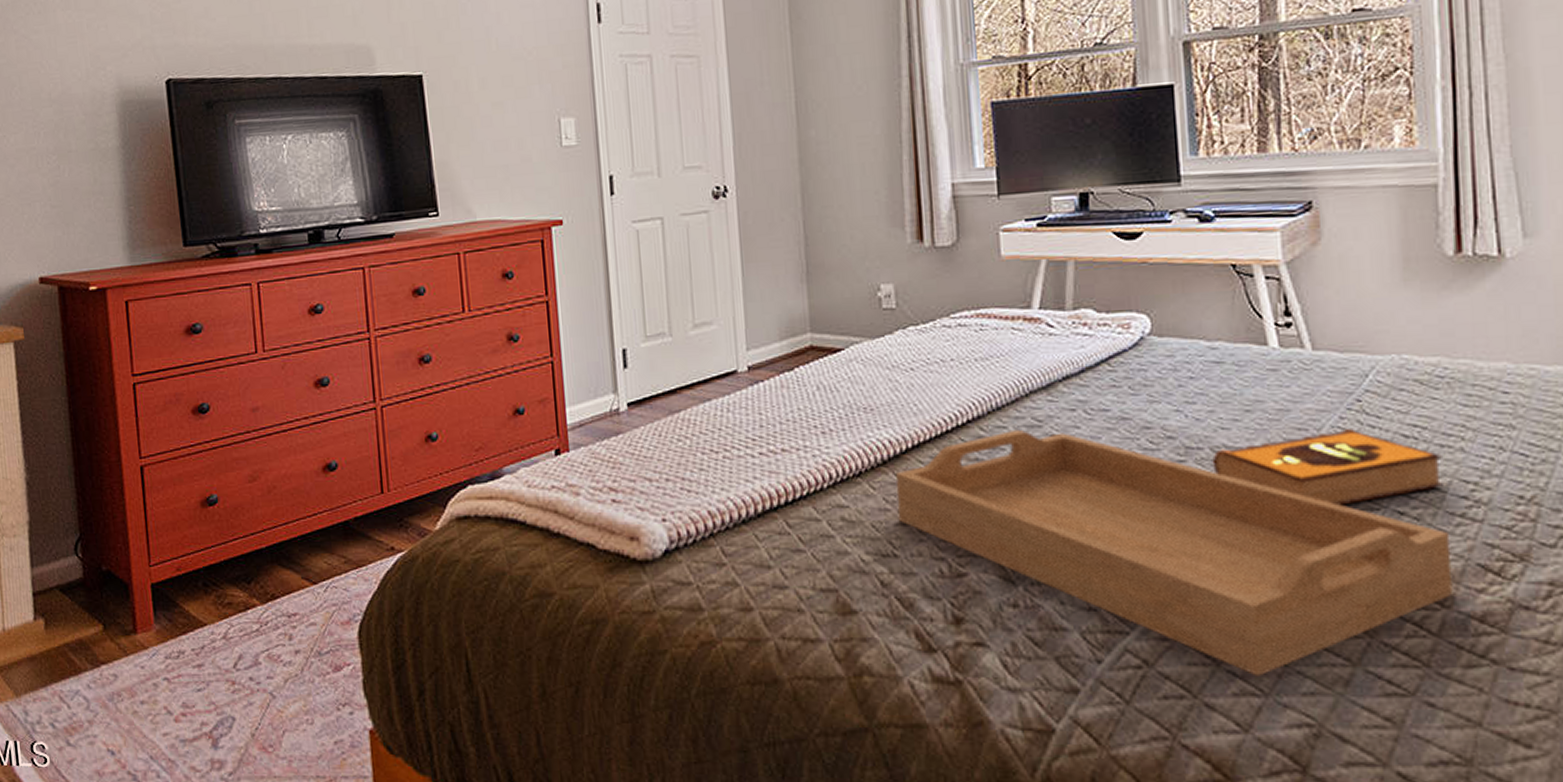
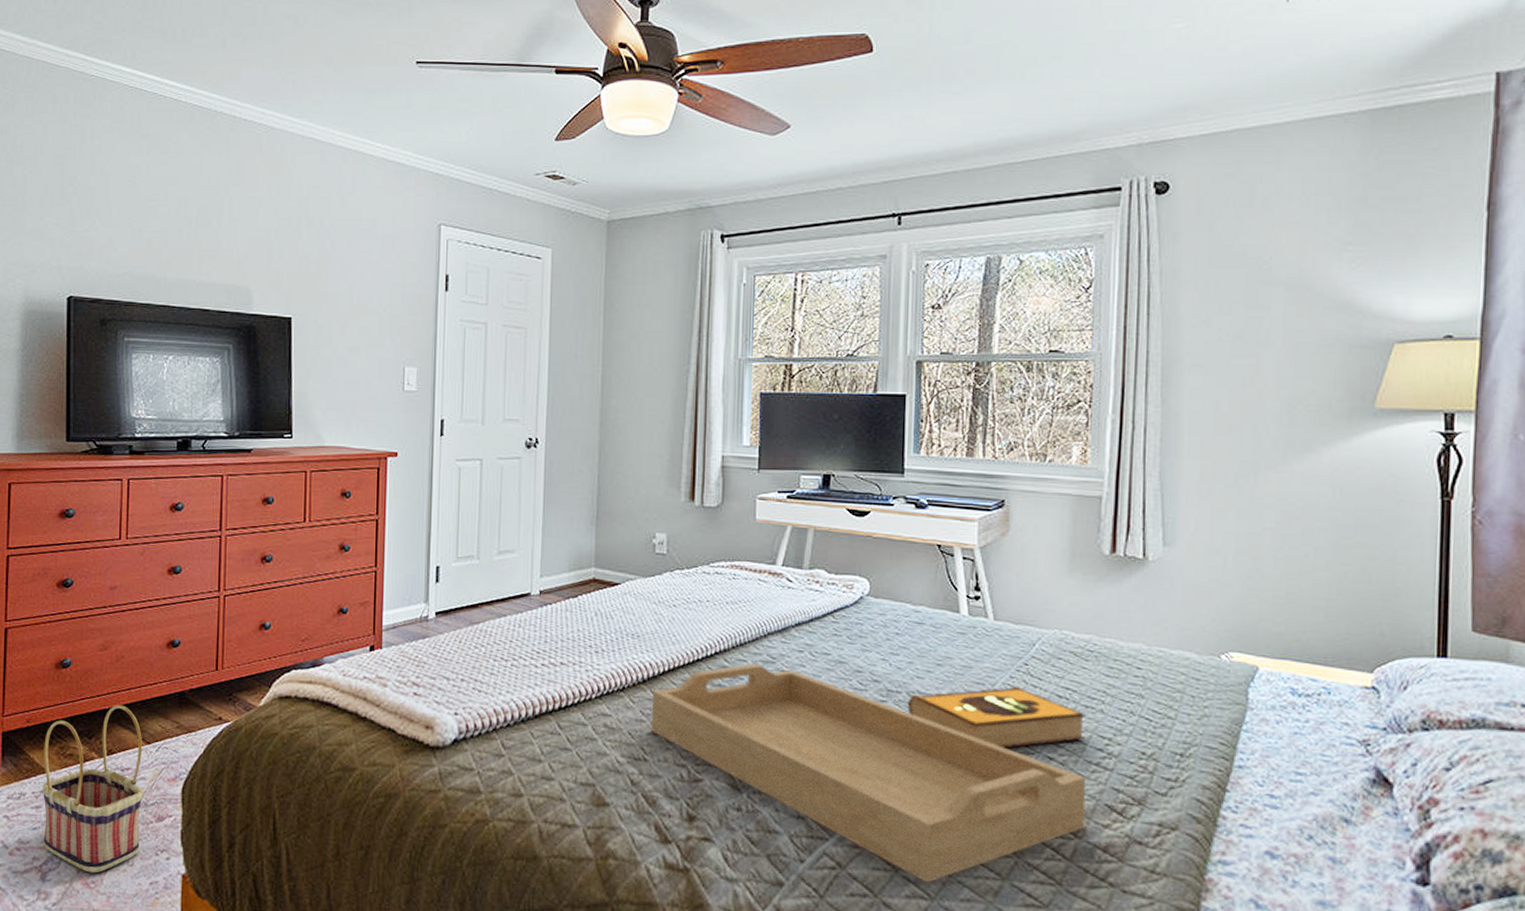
basket: none [198,542,319,736] -> present [42,704,143,873]

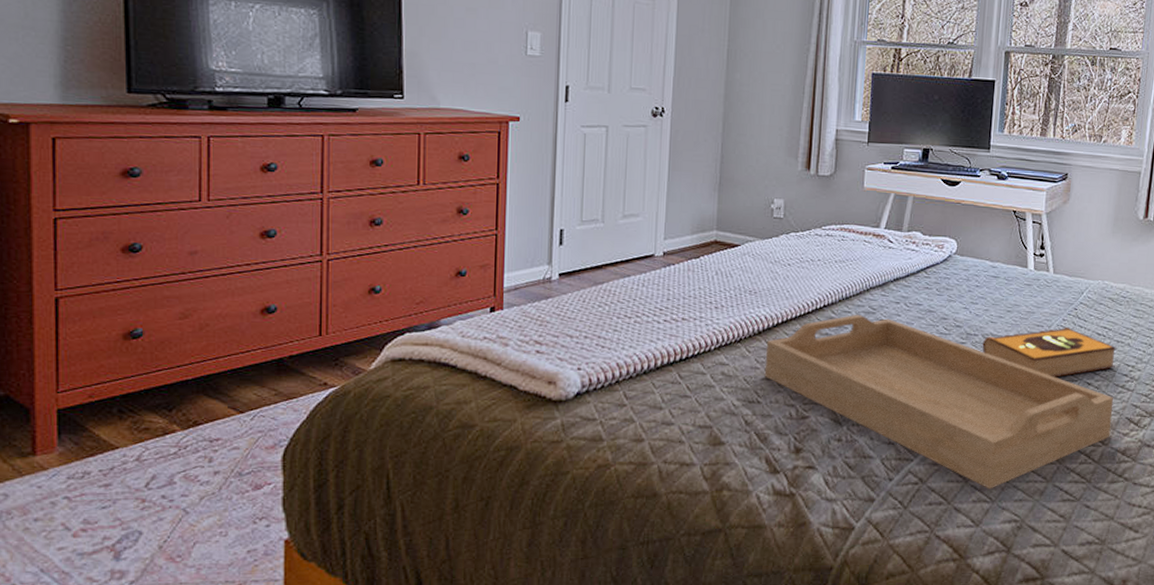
basket: present [42,704,143,873] -> none [111,374,237,547]

